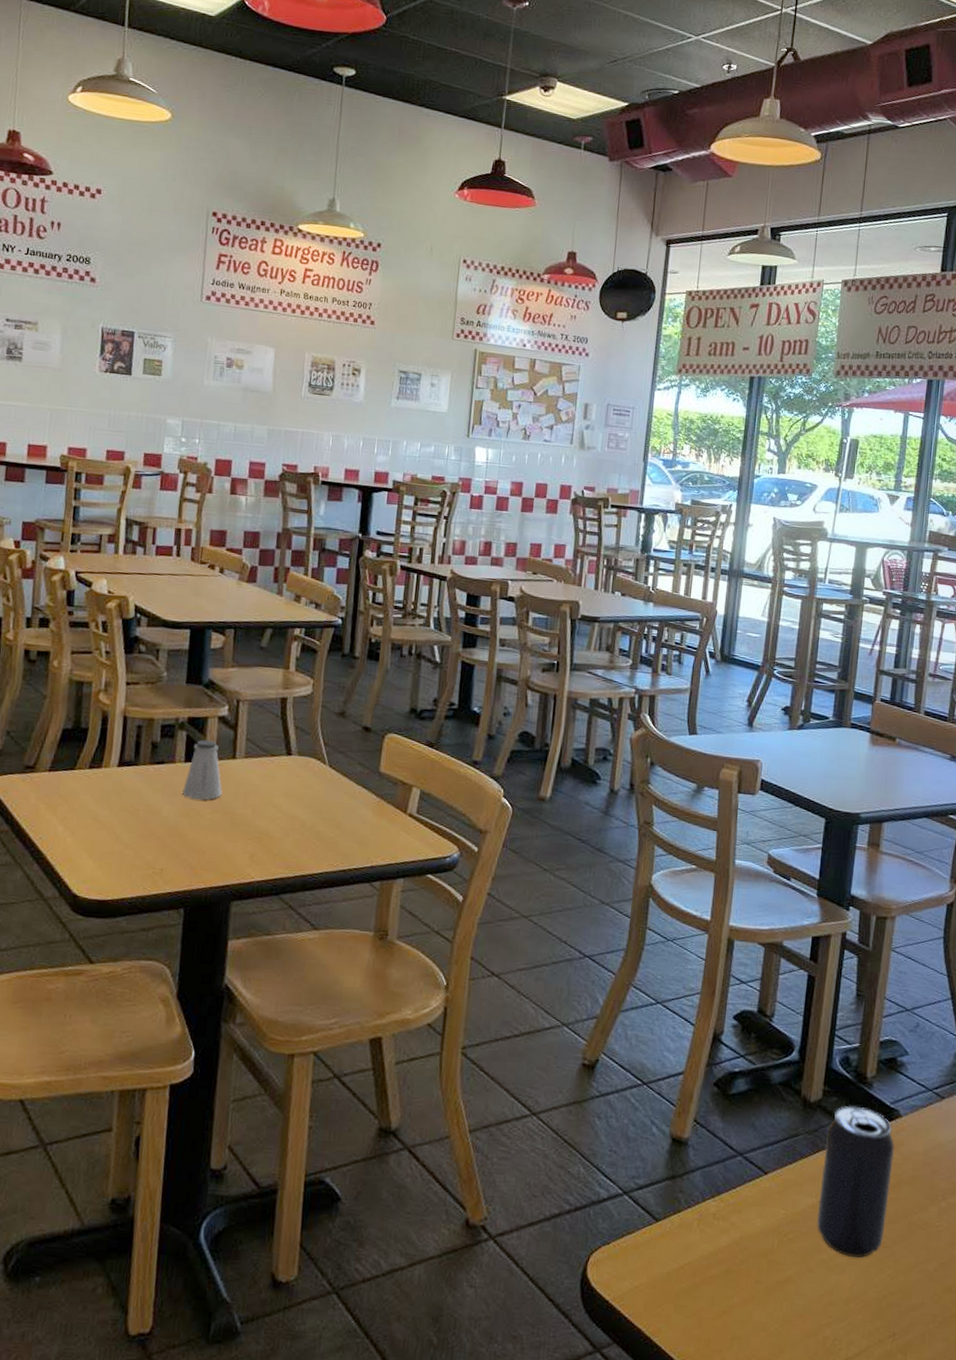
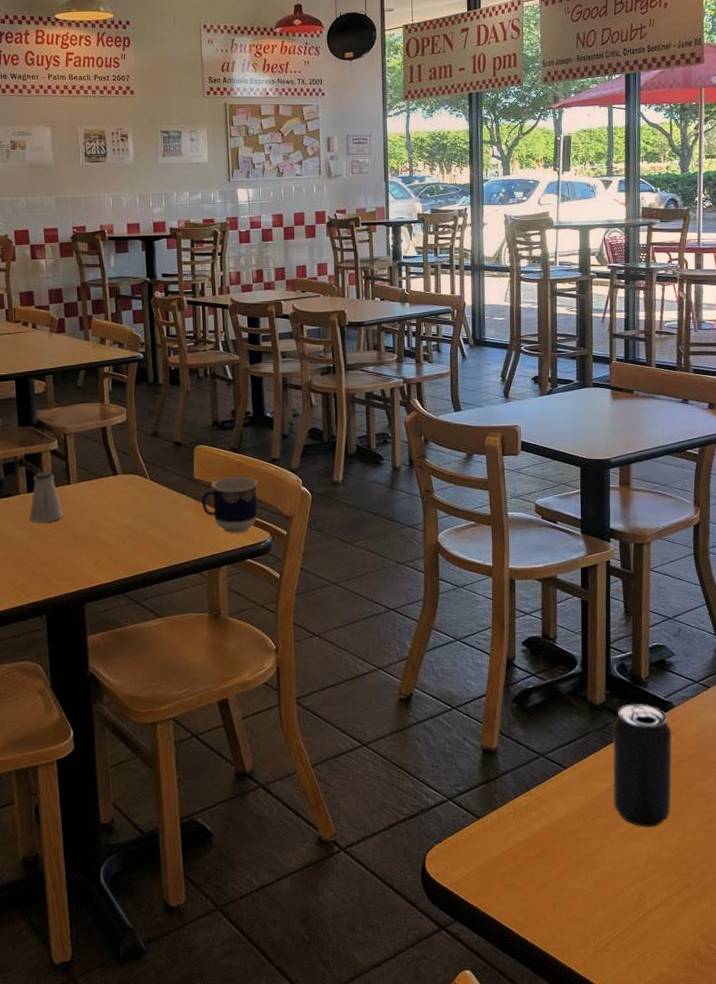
cup: none [384,775,453,843] -> present [201,476,258,533]

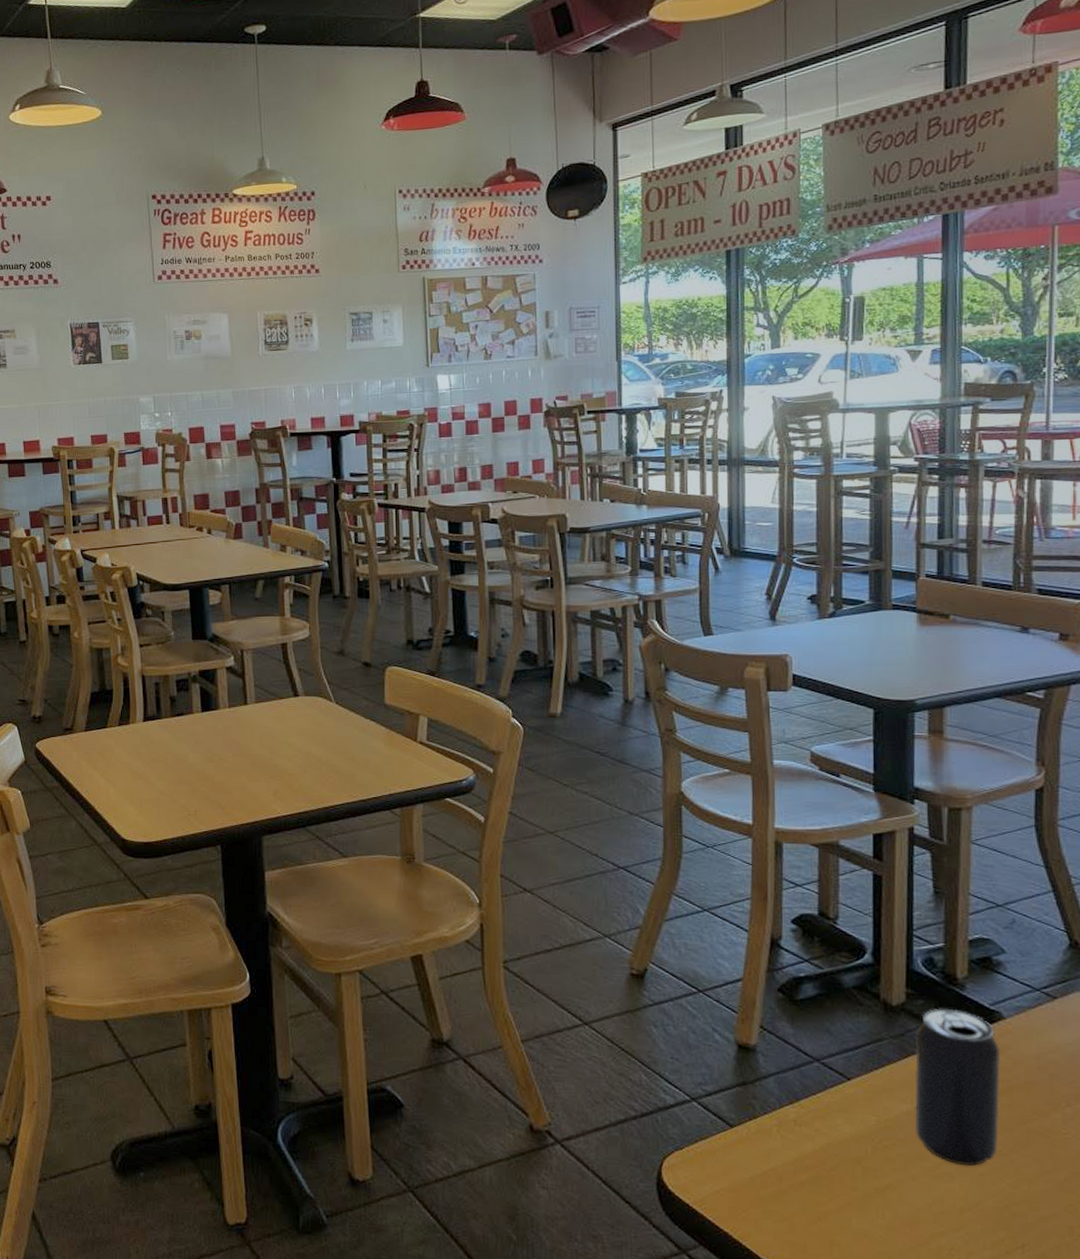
saltshaker: present [30,471,63,523] -> none [204,690,240,745]
cup: present [201,476,258,533] -> none [393,704,459,768]

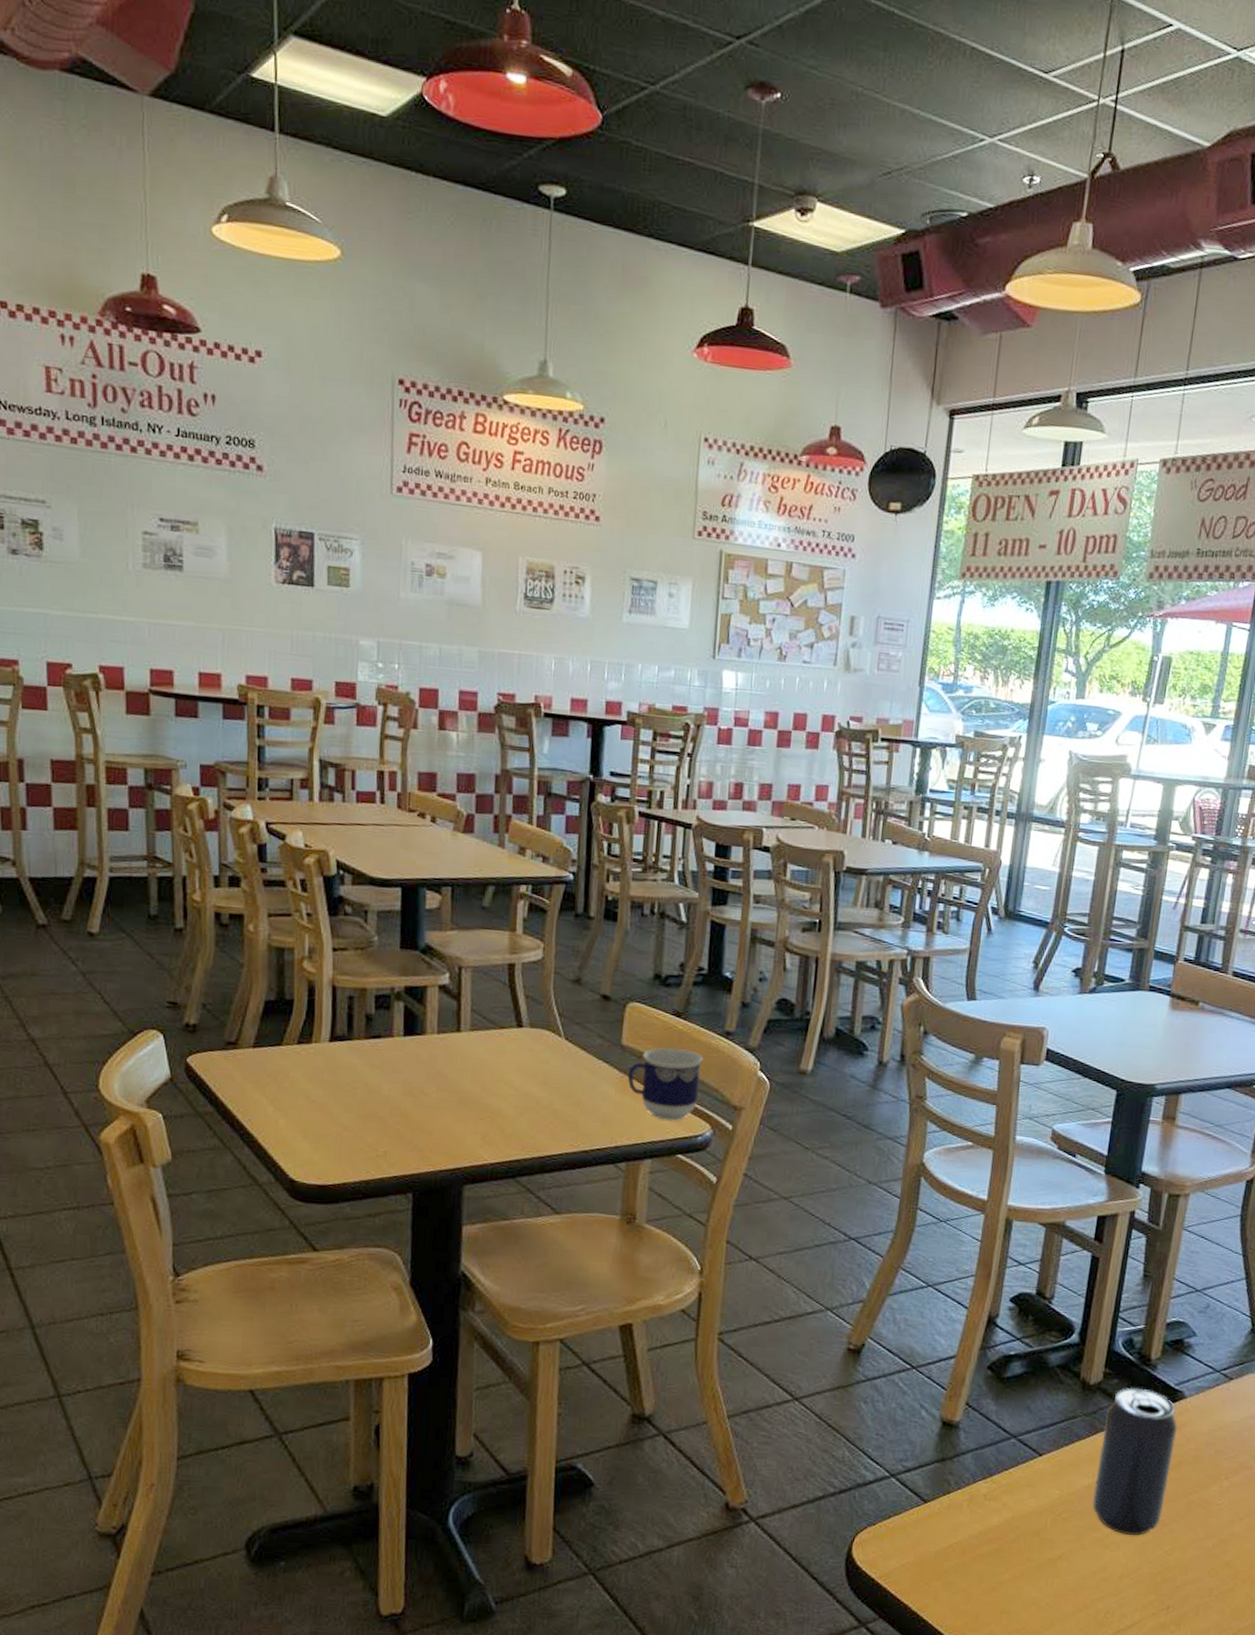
cup: none [393,704,459,768] -> present [627,1047,704,1121]

